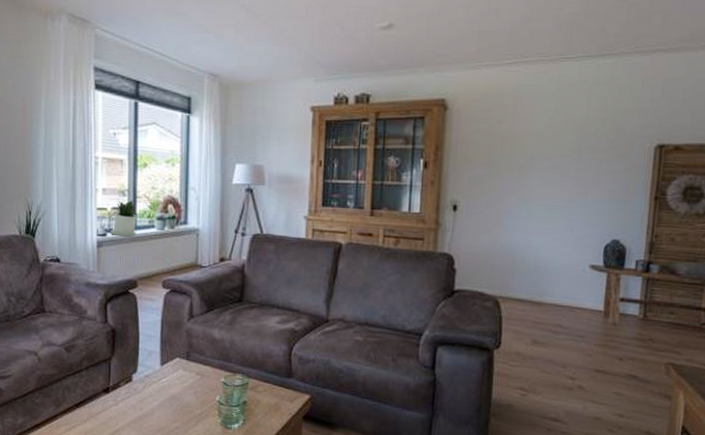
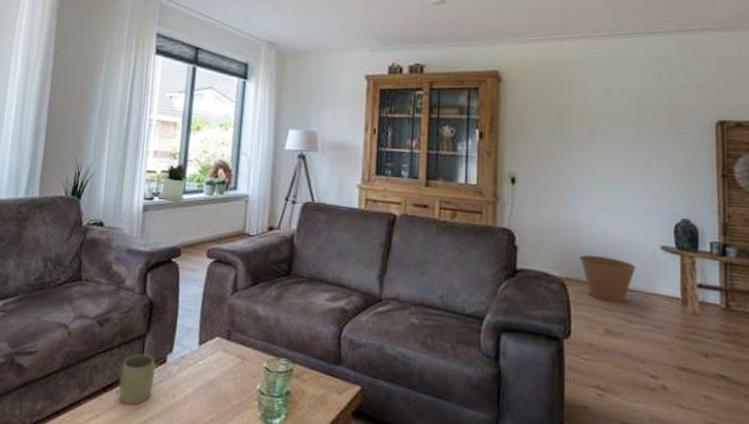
mug: none [89,374,123,417] -> present [118,354,156,405]
basket: none [512,275,566,317] -> present [578,255,637,303]

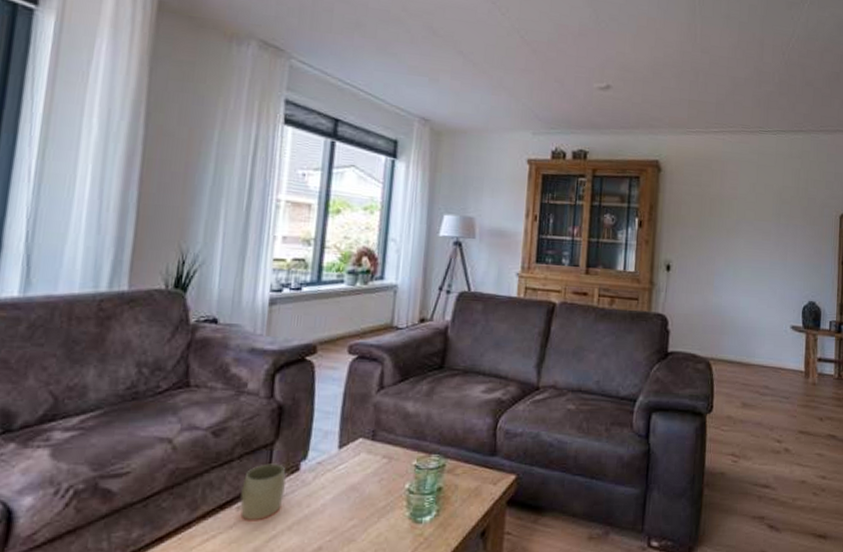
planter: present [158,162,186,202] -> none [288,248,323,294]
basket: present [578,255,637,303] -> none [722,336,770,378]

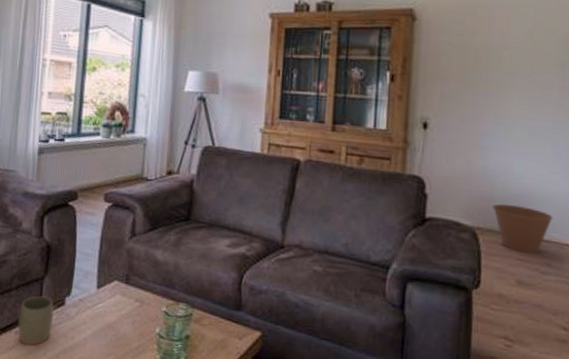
basket: none [722,336,770,378] -> present [491,204,553,254]

